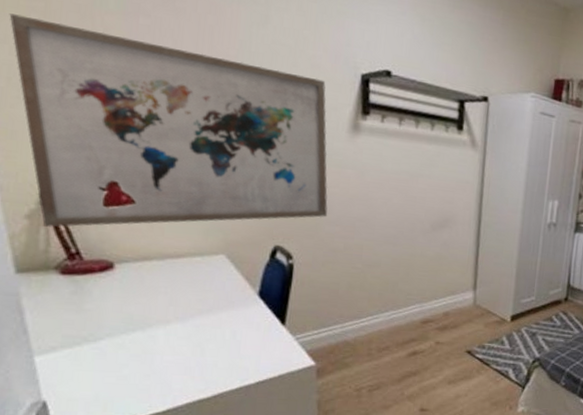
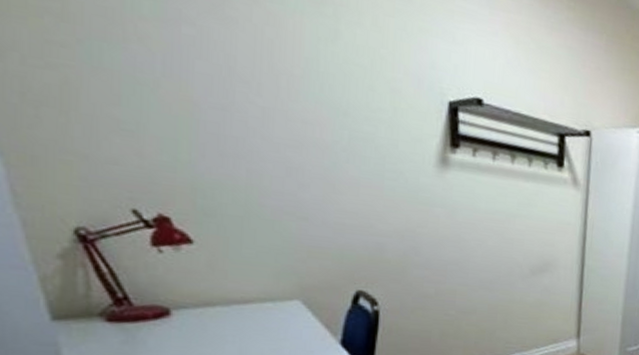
wall art: present [9,13,328,227] -> none [16,14,416,269]

